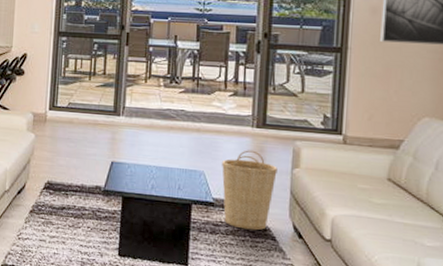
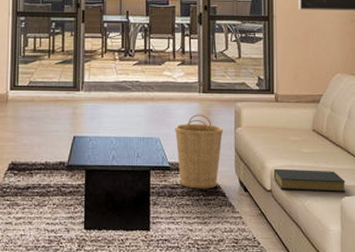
hardback book: none [334,217,426,253] -> present [273,168,346,193]

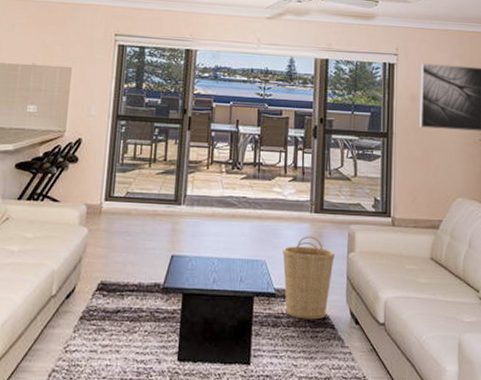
hardback book: present [273,168,346,193] -> none [387,299,464,329]

